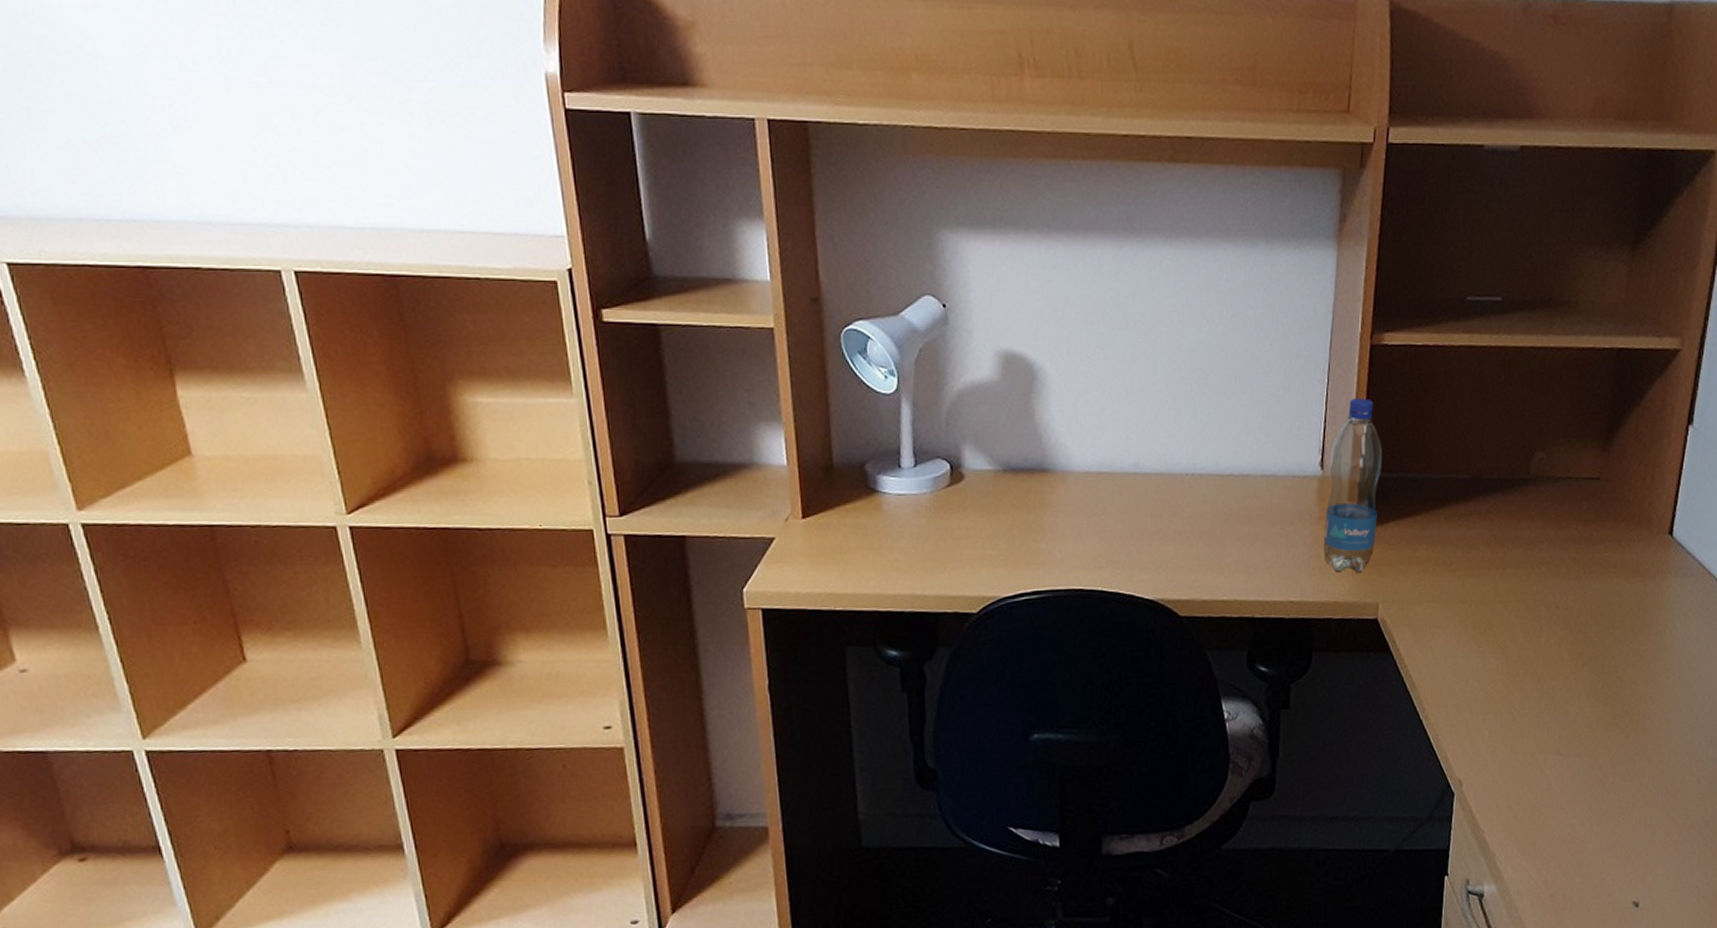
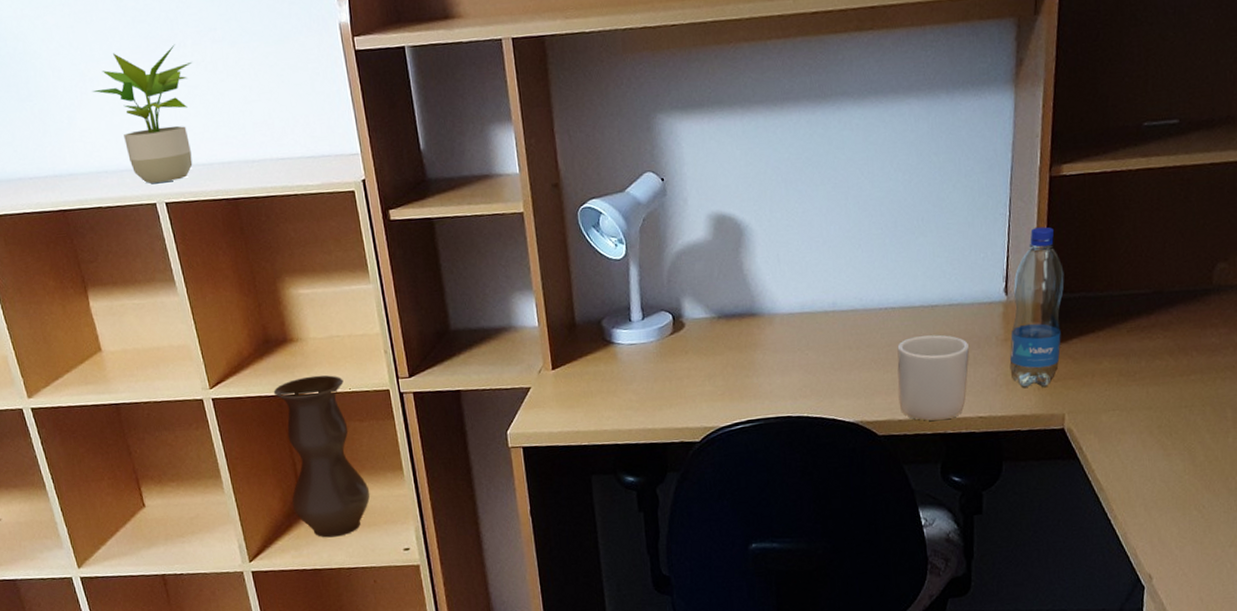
potted plant: none [194,70,342,244] -> present [92,44,193,184]
vase: none [435,506,562,710] -> present [273,375,370,538]
mug: none [1203,507,1282,604] -> present [897,334,970,422]

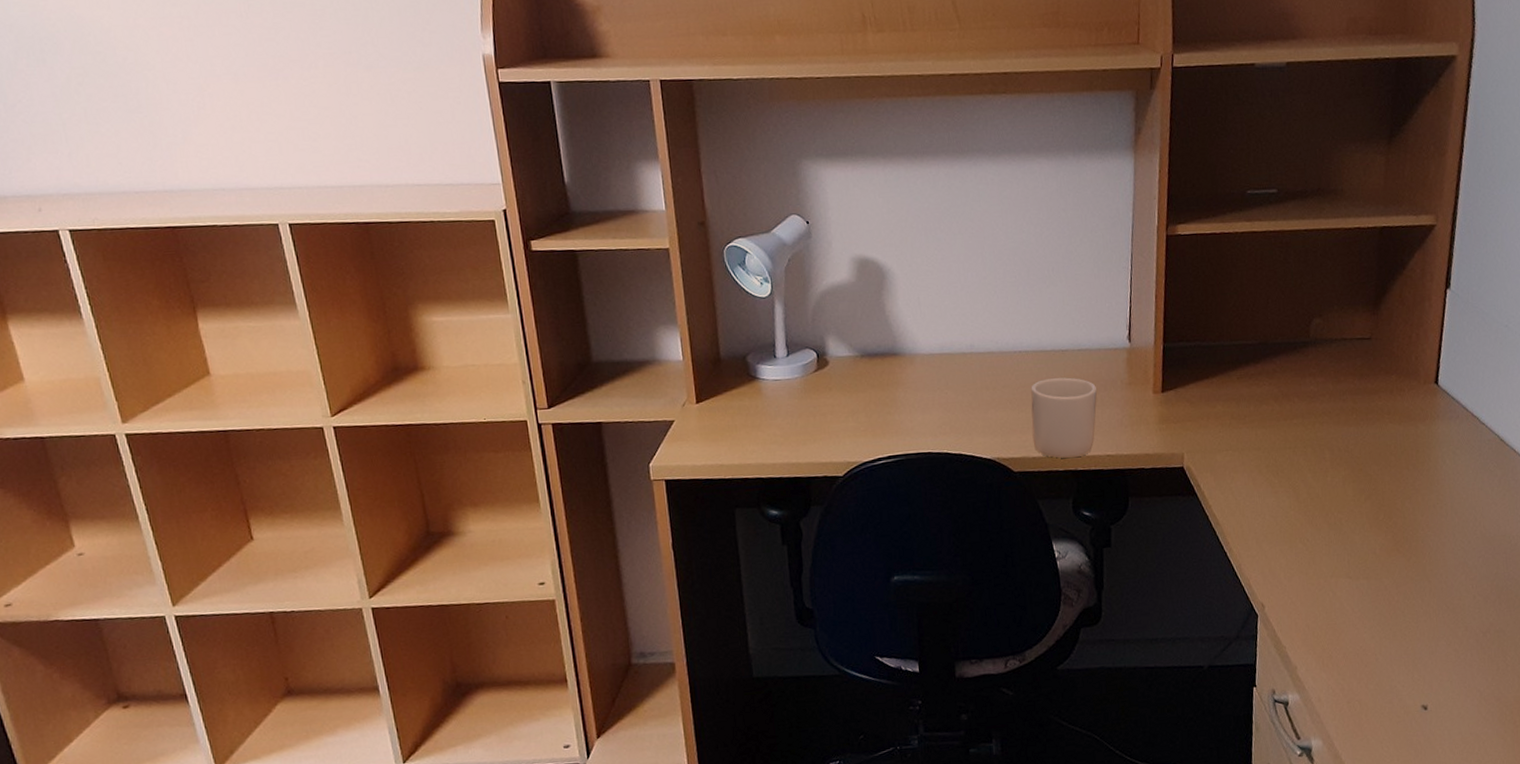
potted plant: present [92,44,193,184] -> none [211,64,324,203]
vase: present [273,375,370,538] -> none [401,404,504,572]
bottle: present [1009,226,1065,388] -> none [1133,280,1182,429]

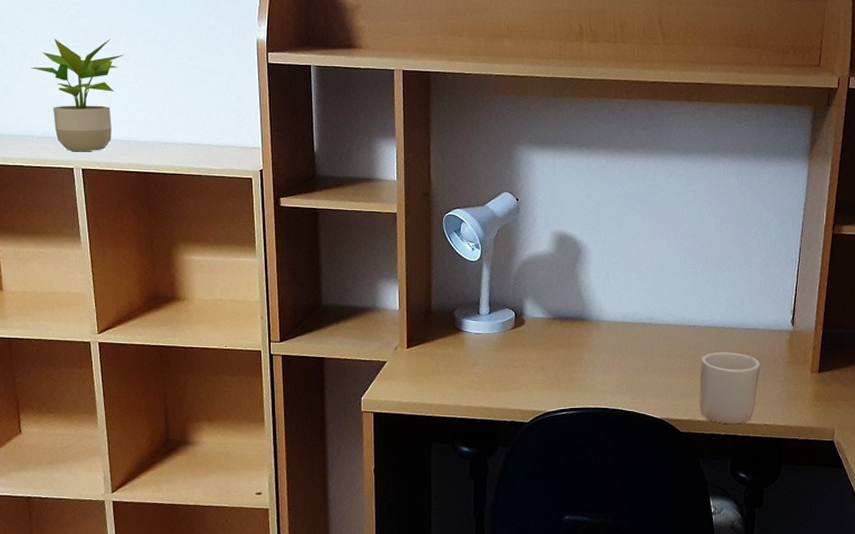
potted plant: none [211,64,324,203] -> present [30,38,124,151]

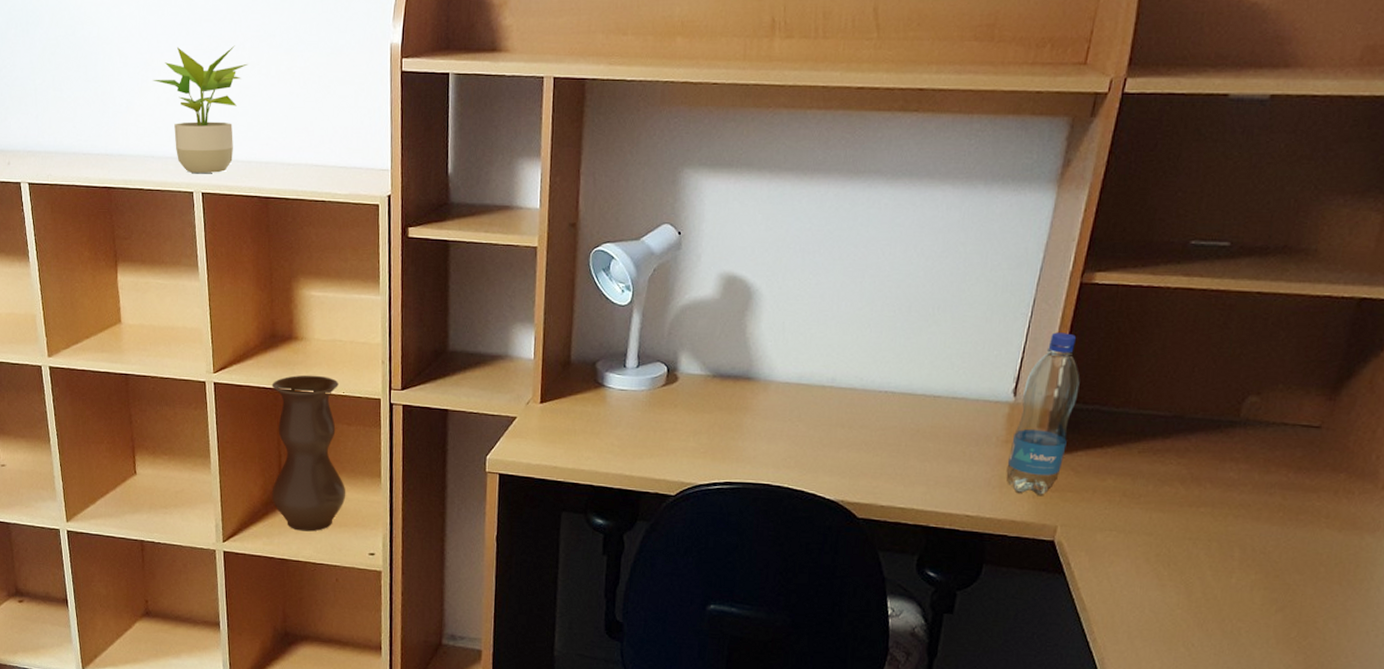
vase: none [156,332,232,477] -> present [271,375,346,532]
mug: present [699,351,761,425] -> none [884,424,968,513]
bottle: none [792,274,840,405] -> present [1006,332,1080,496]

